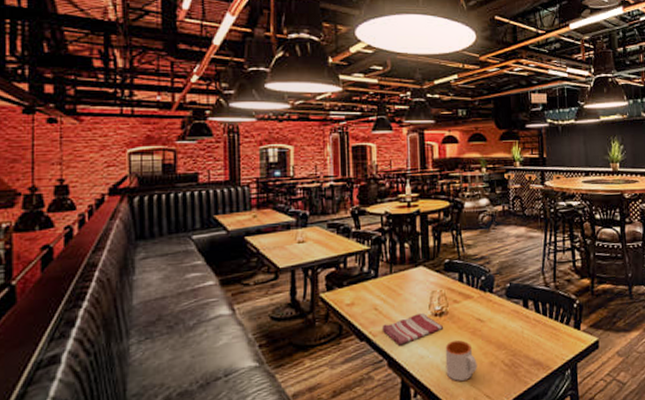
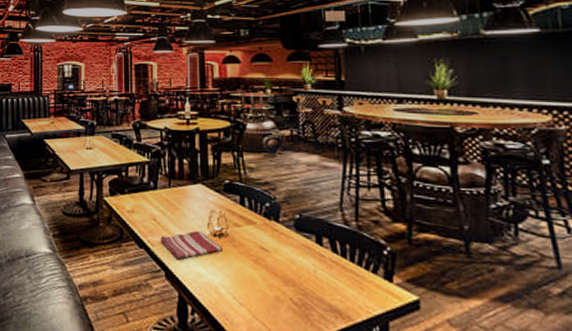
mug: present [445,340,478,381] -> none [224,265,261,310]

